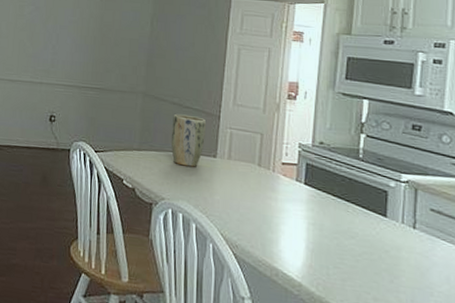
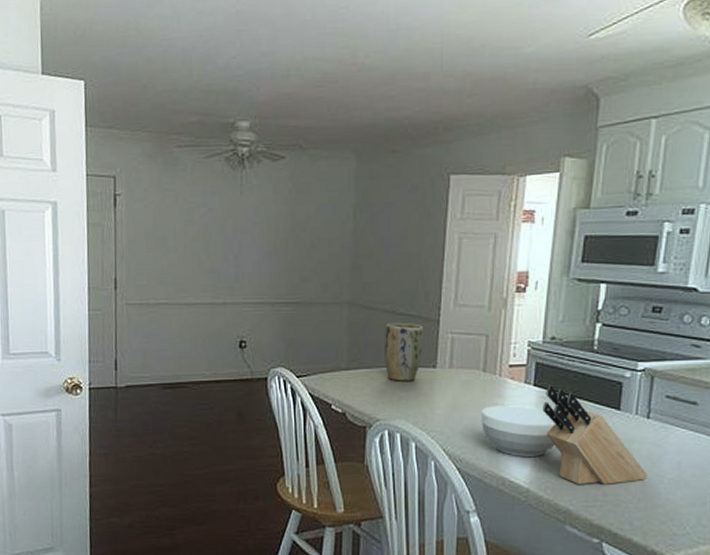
bowl: none [256,198,325,252] -> present [480,406,555,458]
knife block: none [313,185,417,291] -> present [542,385,648,485]

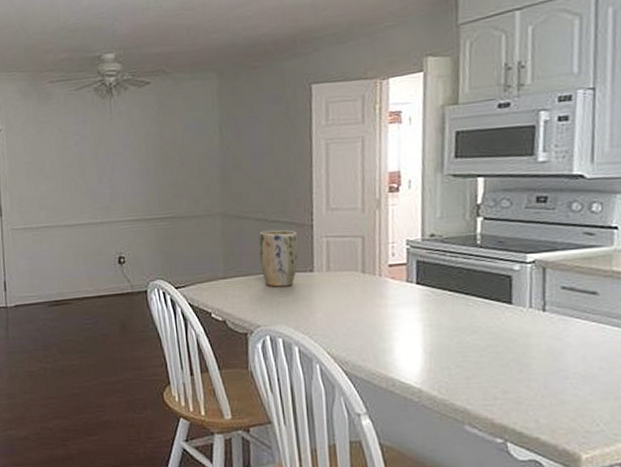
bowl: present [480,406,555,458] -> none [363,305,445,357]
knife block: present [542,385,648,485] -> none [428,282,550,384]

